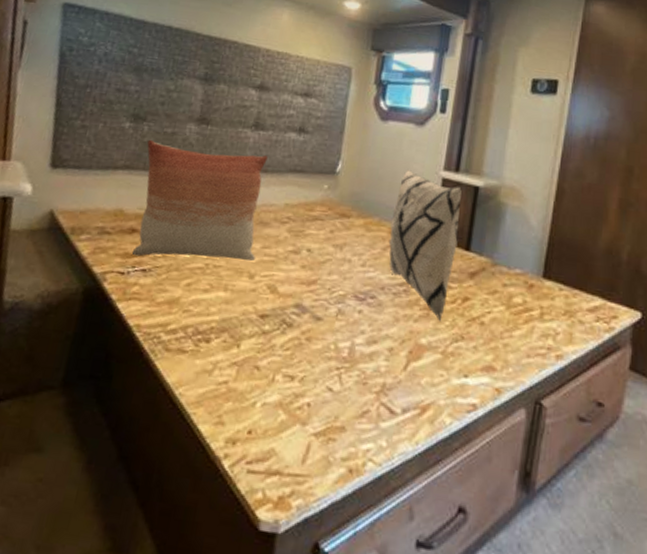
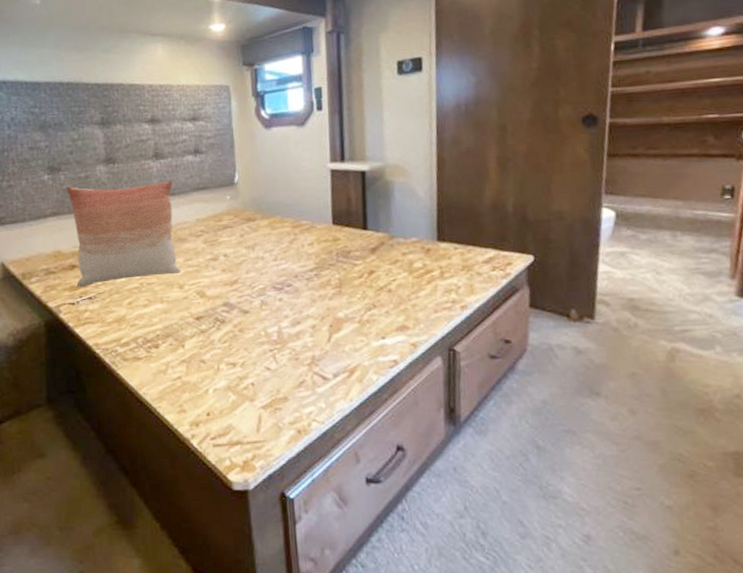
decorative pillow: present [388,170,462,321] -> none [291,168,355,295]

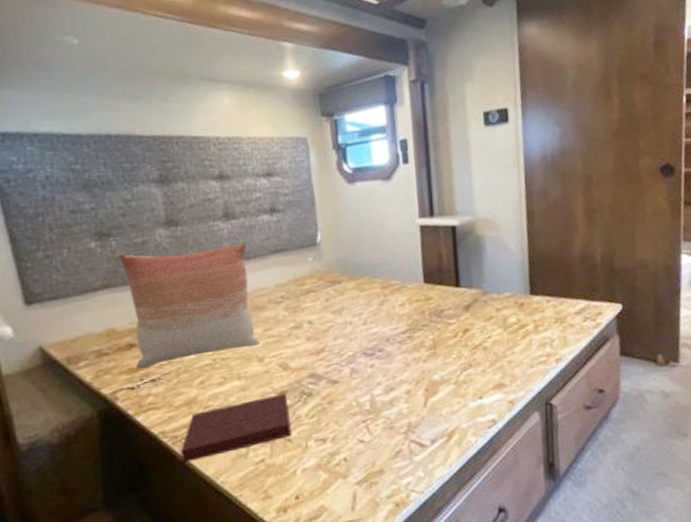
notebook: none [110,318,205,373] -> present [181,393,291,463]

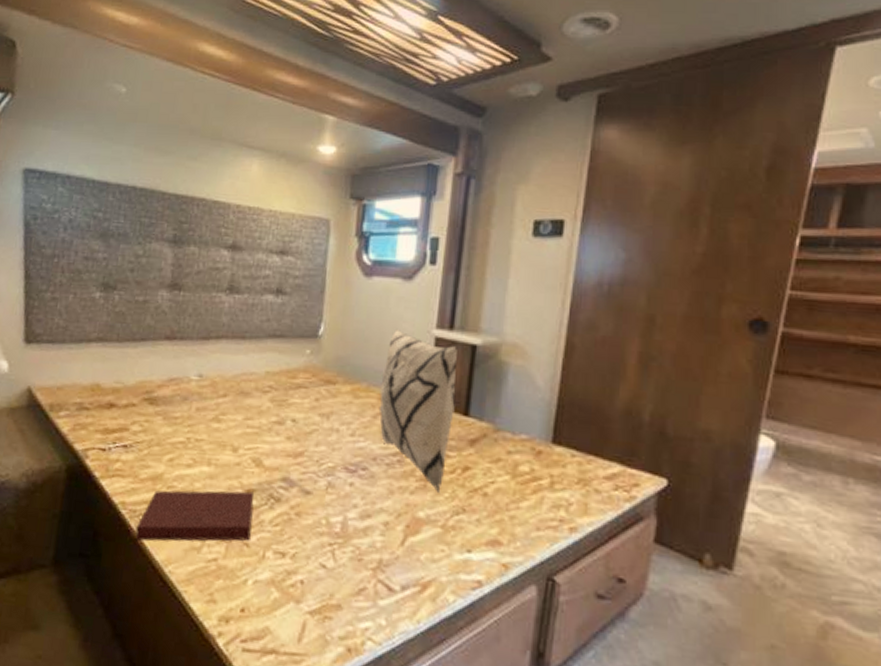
pillow: present [120,243,260,369] -> none [112,309,245,435]
decorative pillow: none [380,225,449,356] -> present [379,330,457,493]

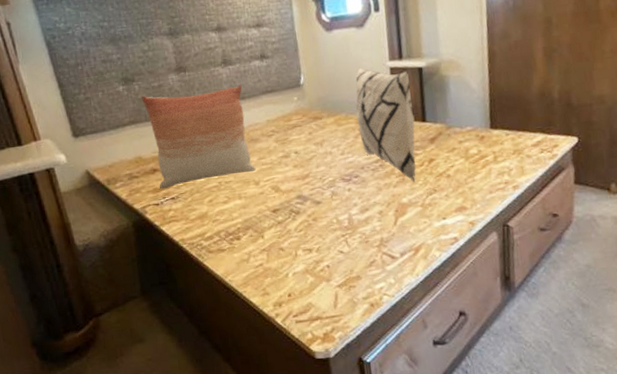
pillow: none [112,309,245,435] -> present [142,85,256,190]
notebook: present [135,490,255,542] -> none [197,211,283,264]

